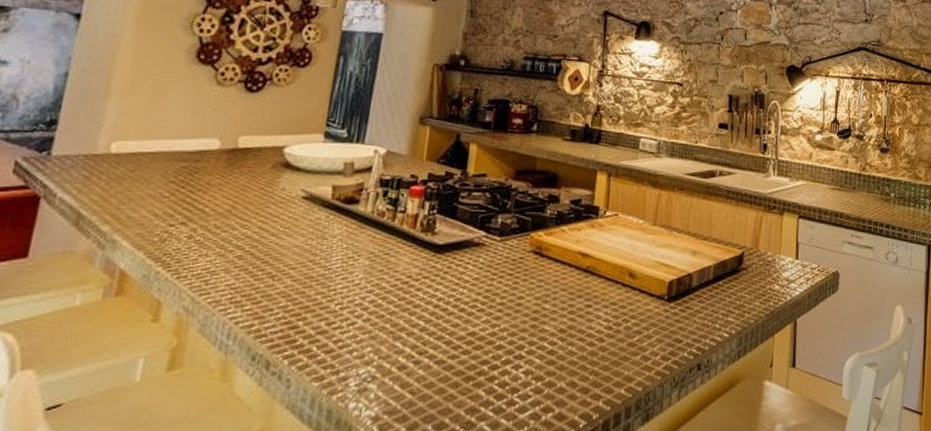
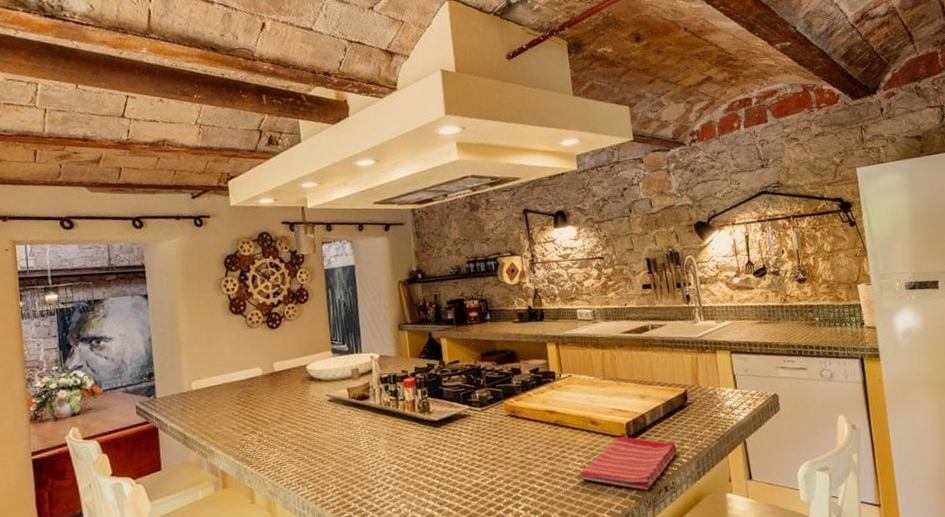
dish towel: none [601,297,721,367] -> present [578,436,678,491]

